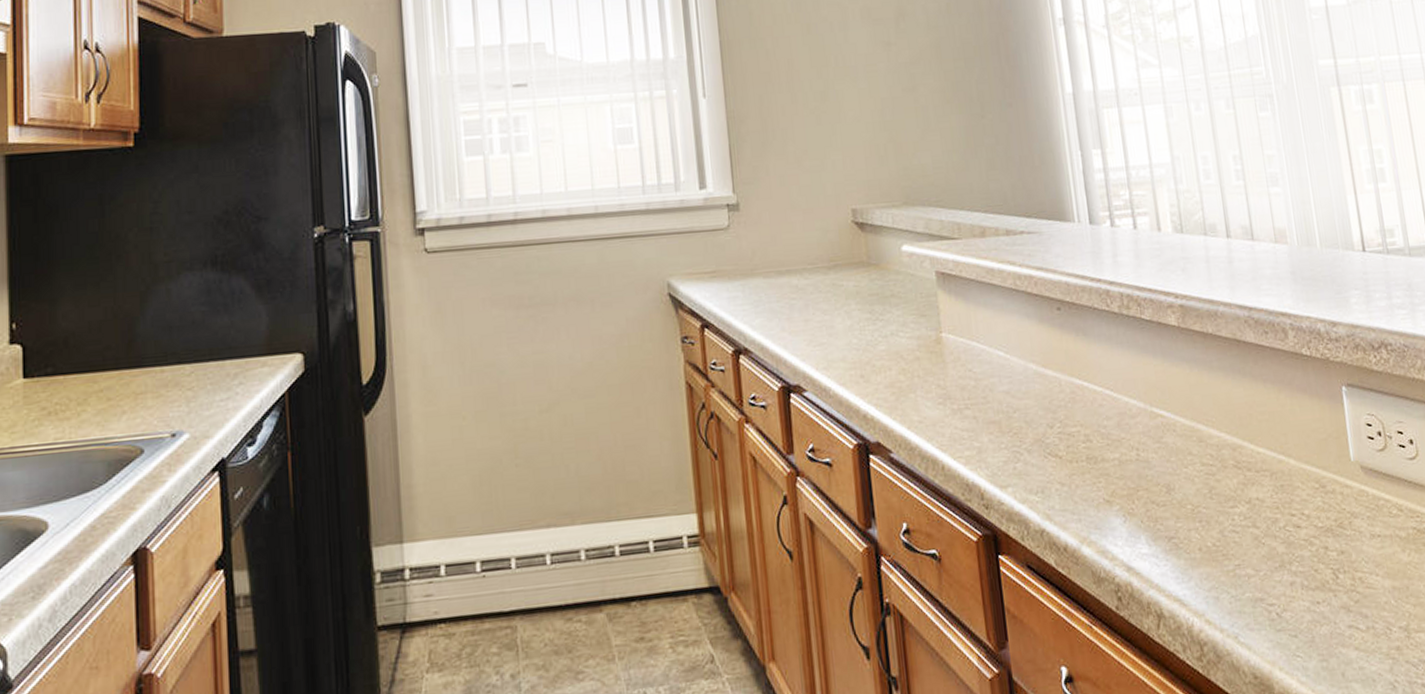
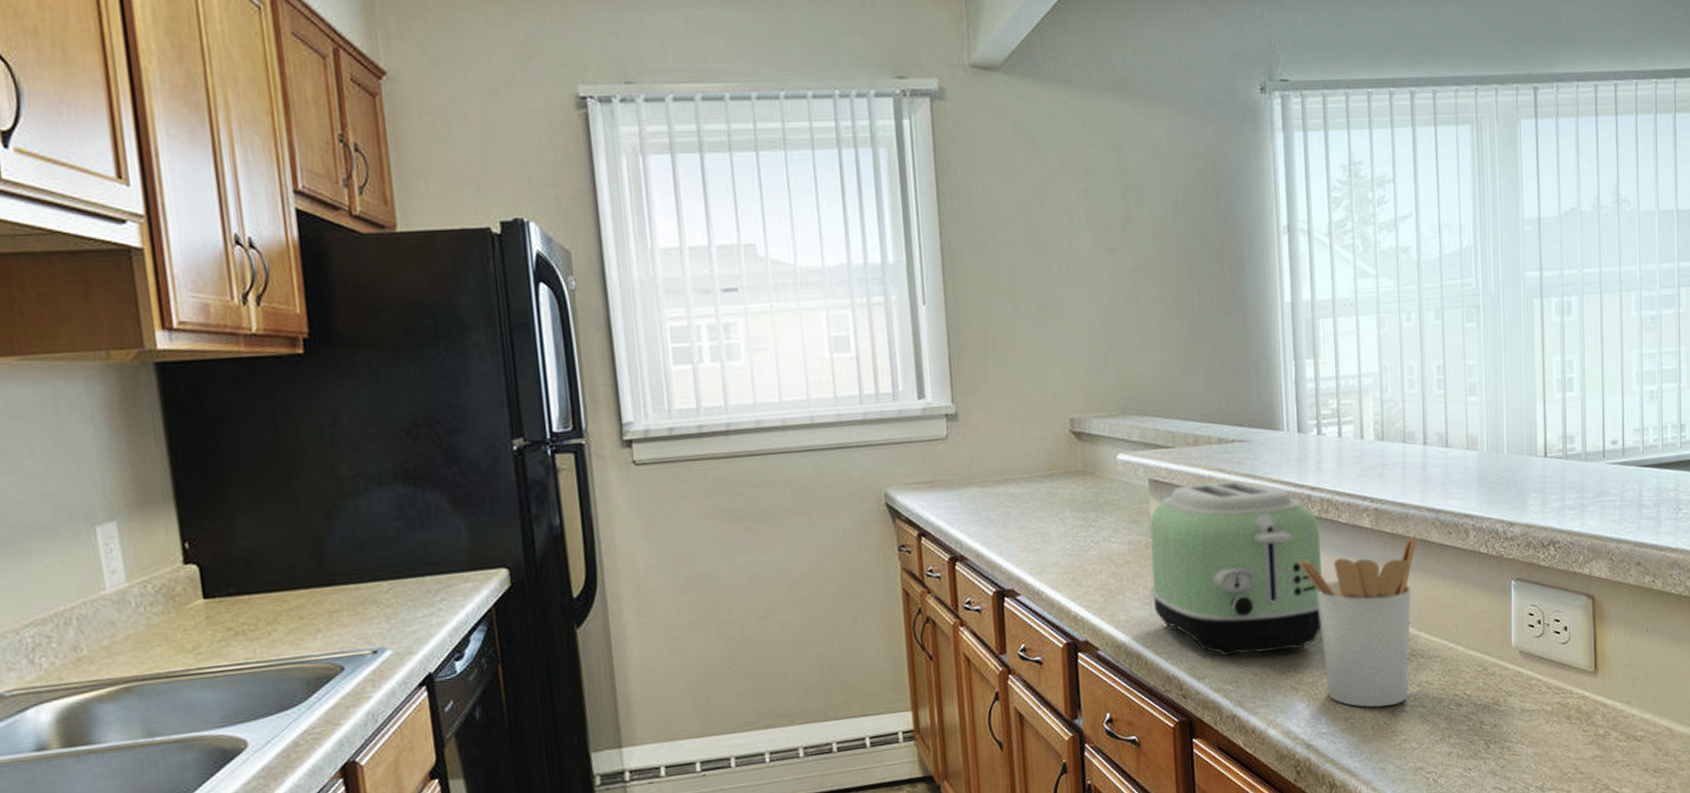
toaster: none [939,273,1133,464] -> present [1150,480,1322,657]
utensil holder: none [1100,333,1237,526] -> present [1297,534,1417,708]

